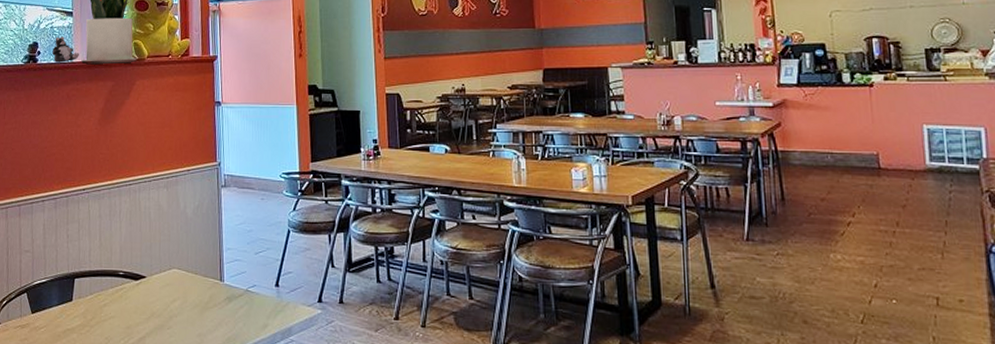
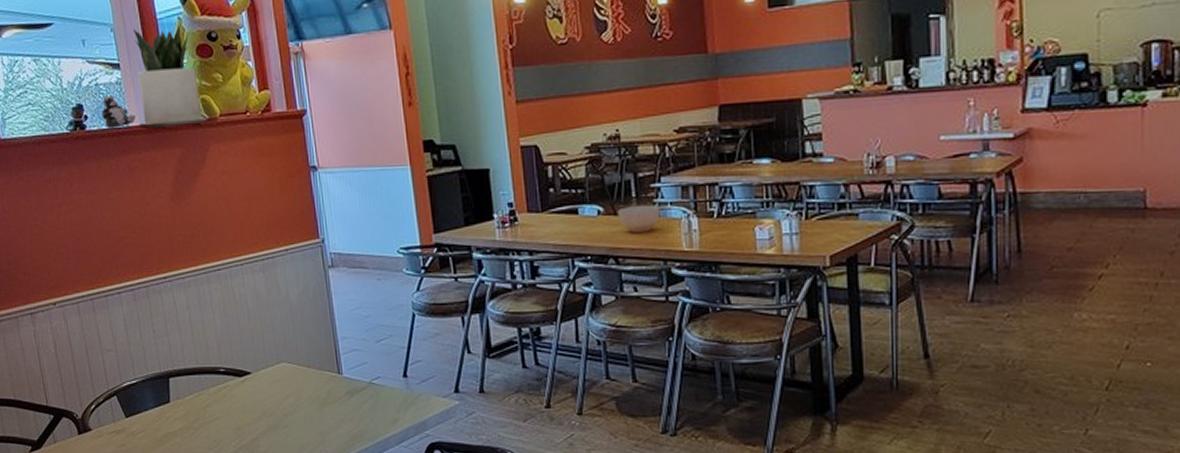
bowl: none [461,146,496,169] -> present [617,204,661,233]

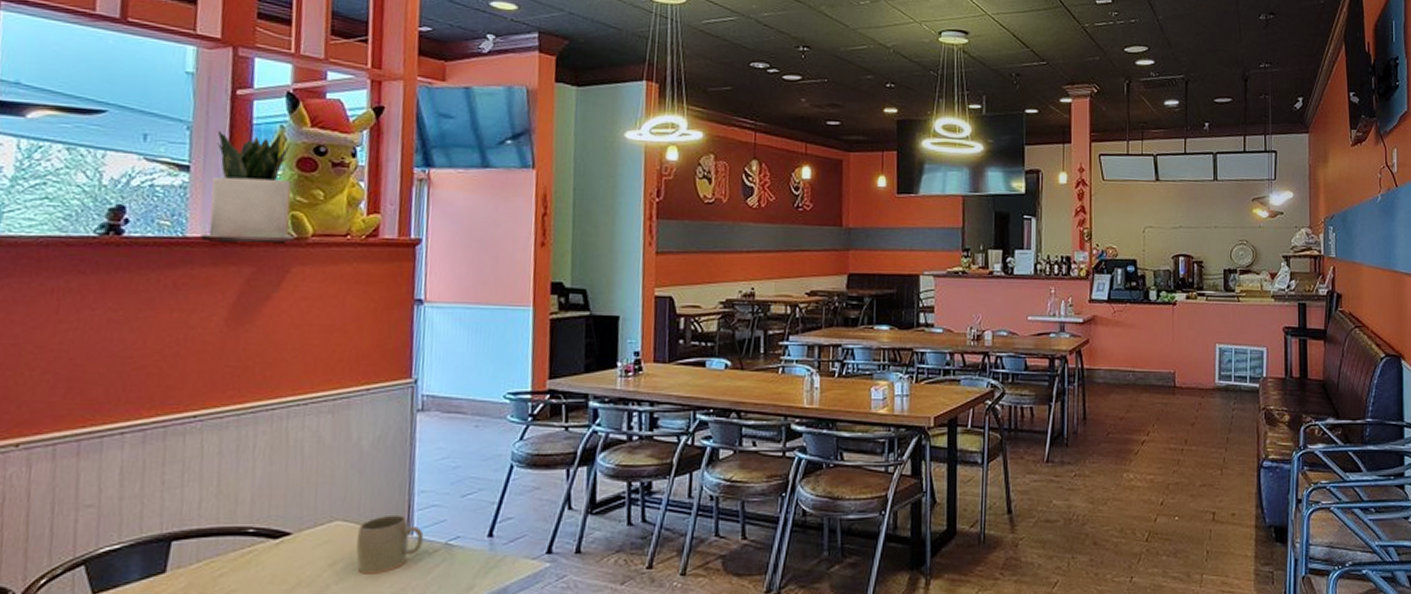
plush toy: present [101,95,136,128] -> none [150,199,198,237]
mug: none [299,357,352,407] -> present [355,514,424,574]
bowl: present [617,204,661,233] -> none [744,361,786,388]

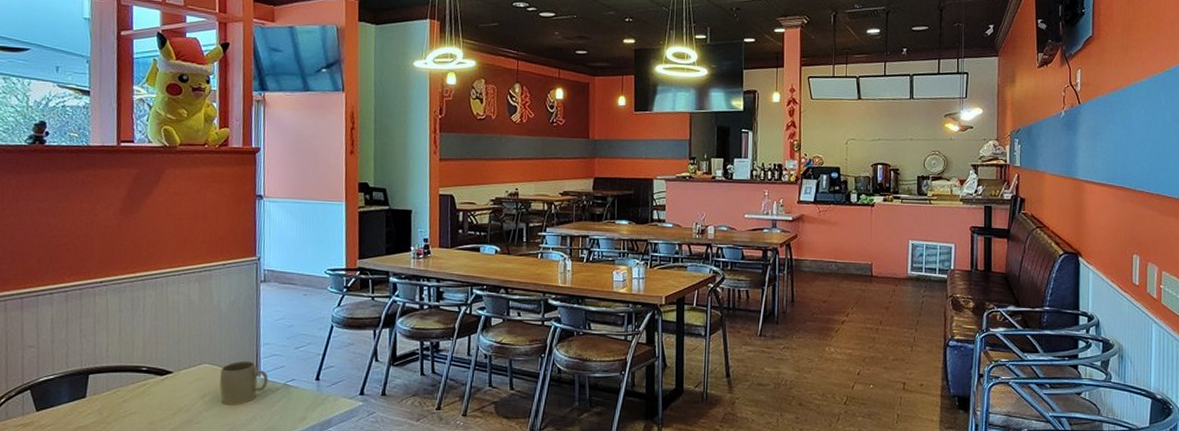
planter: present [200,131,296,244] -> none [100,64,168,151]

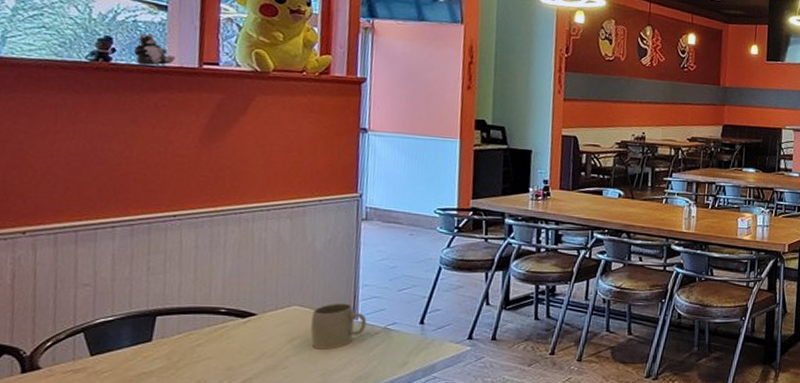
plush toy: none [64,117,97,146] -> present [134,33,175,66]

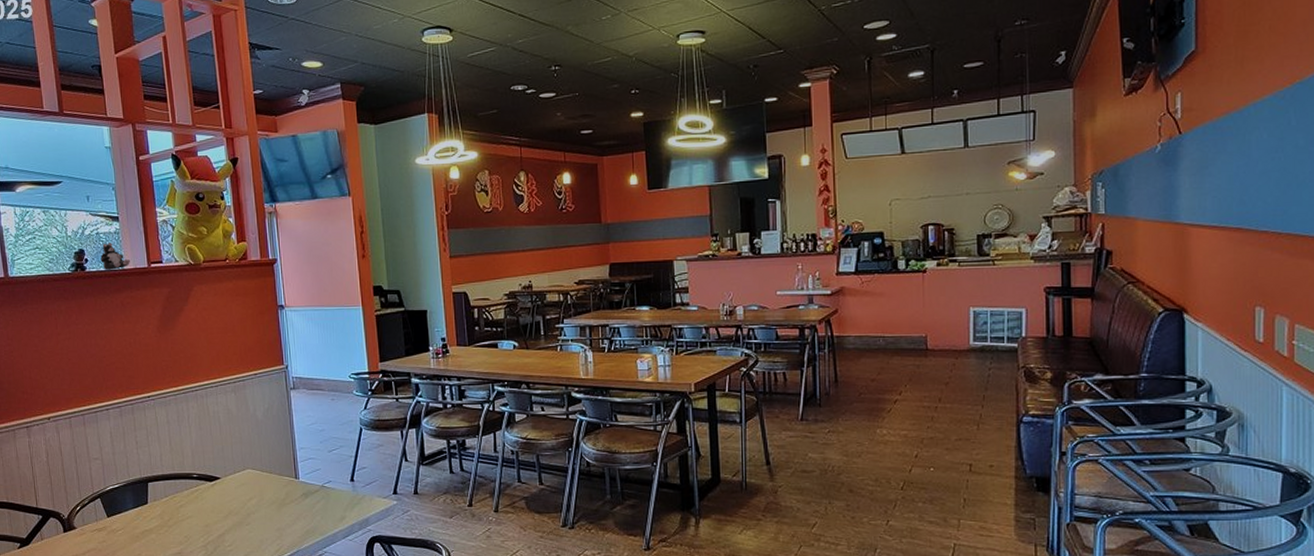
mug: present [310,303,367,350] -> none [262,465,307,507]

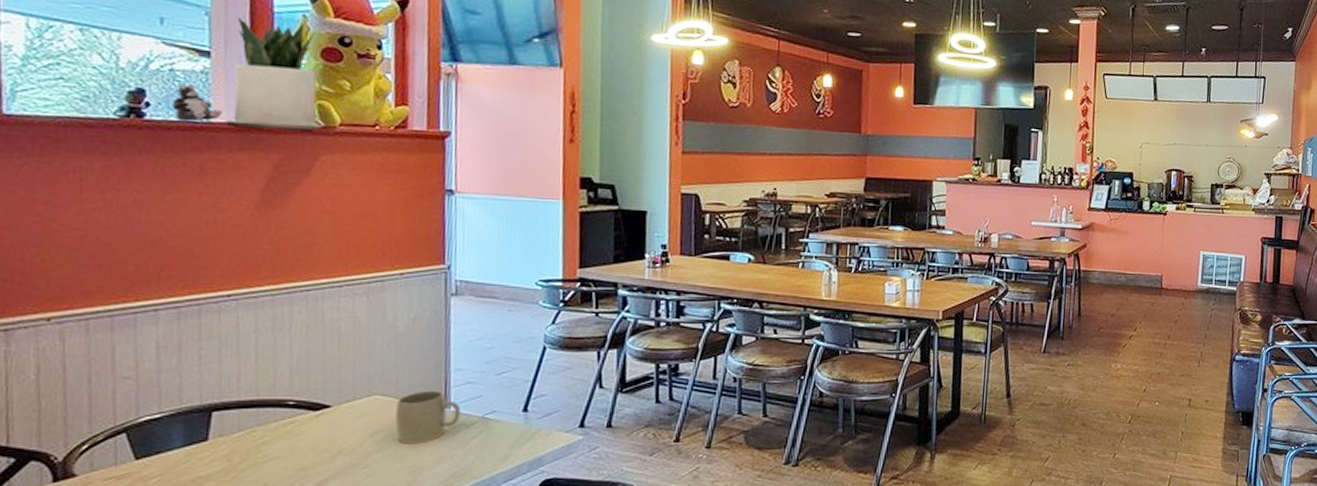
planter: none [131,187,193,272] -> present [225,18,324,131]
mug: none [262,465,307,507] -> present [394,390,461,444]

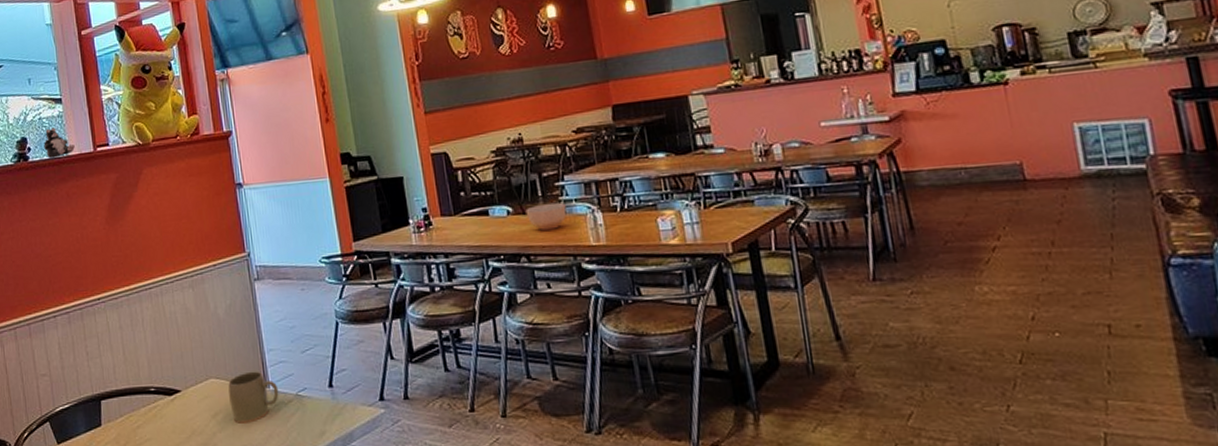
planter: present [225,18,324,131] -> none [74,61,142,157]
bowl: none [766,256,806,281] -> present [525,202,567,231]

